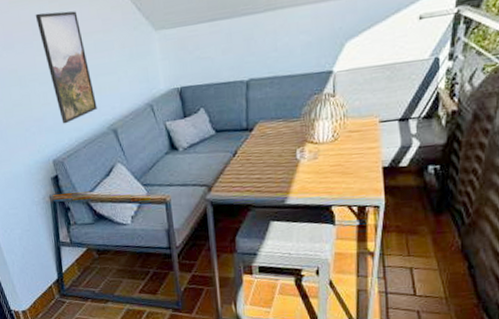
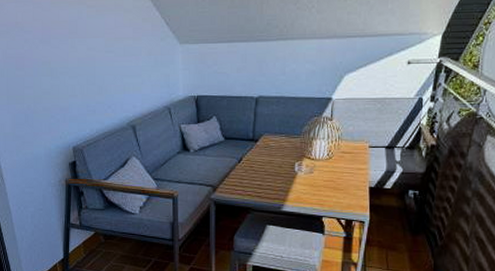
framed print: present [35,11,97,124] -> none [73,15,120,116]

